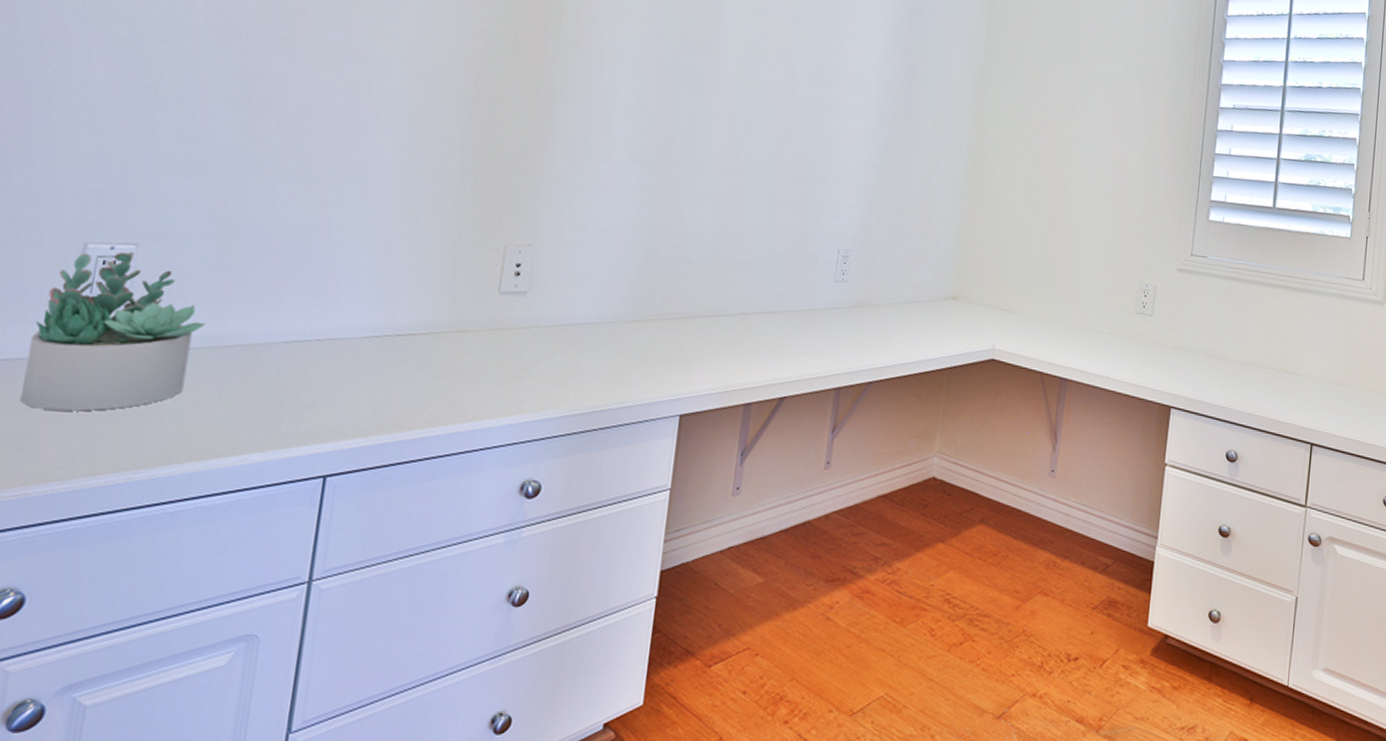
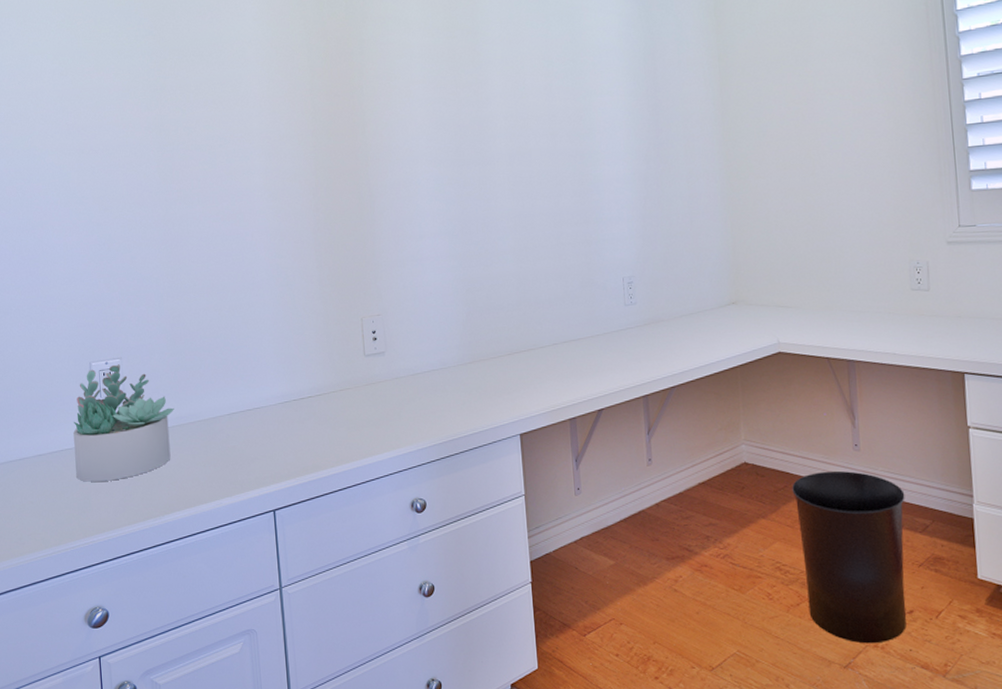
waste bin: none [971,496,1092,692] -> present [792,470,907,644]

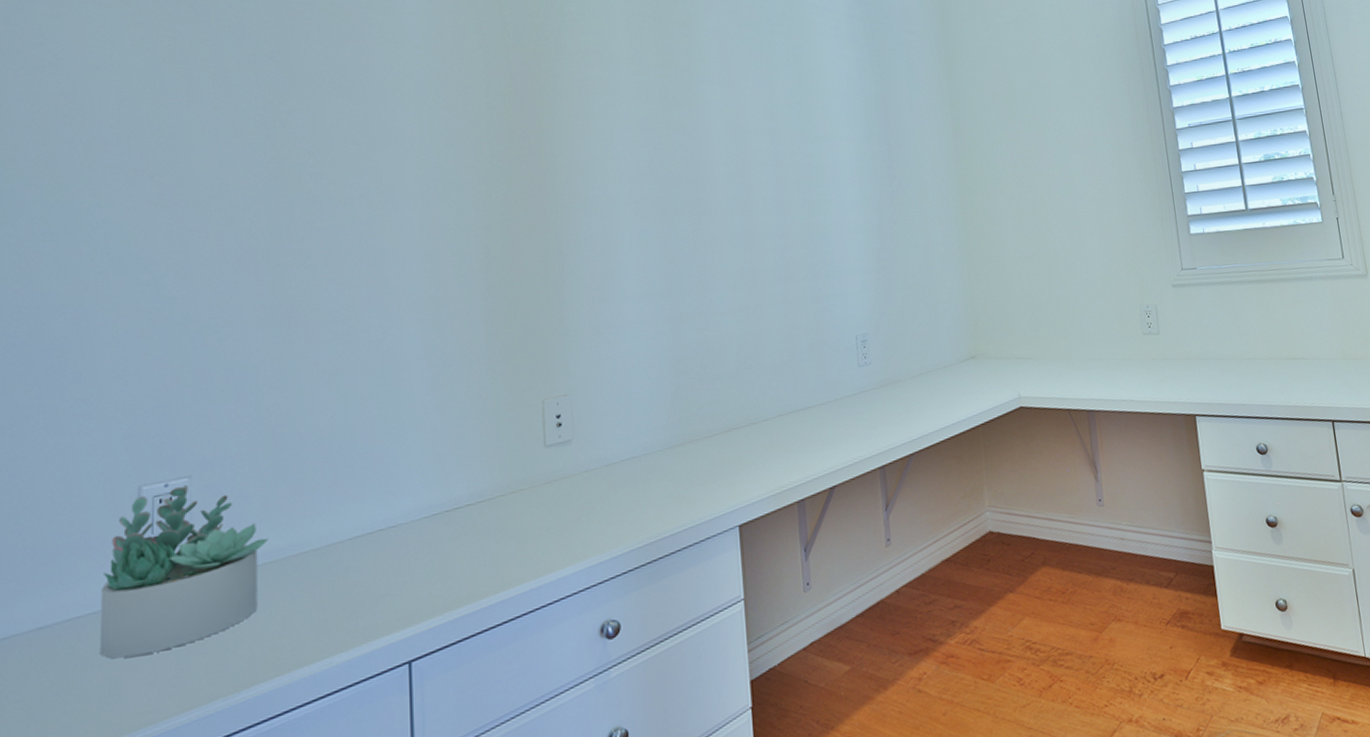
waste bin: present [792,470,907,644] -> none [1039,529,1159,721]

